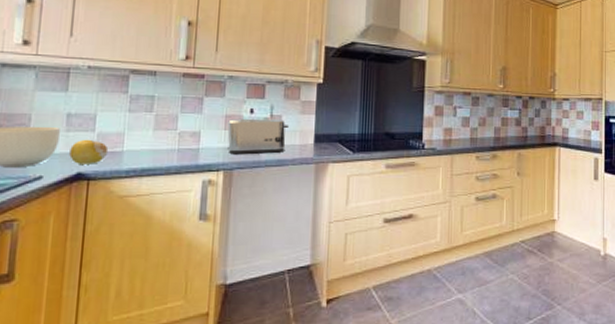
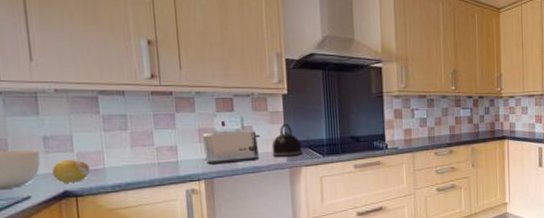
kettle: none [299,115,333,152] -> present [272,124,303,158]

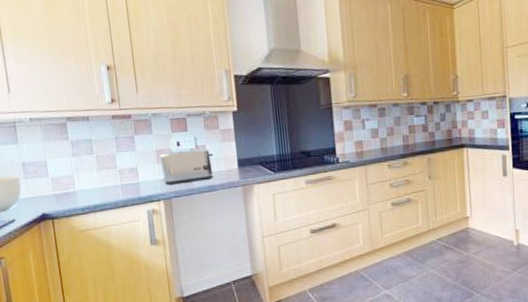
fruit: present [52,159,91,183] -> none [31,183,64,206]
kettle: present [272,124,303,158] -> none [224,141,255,176]

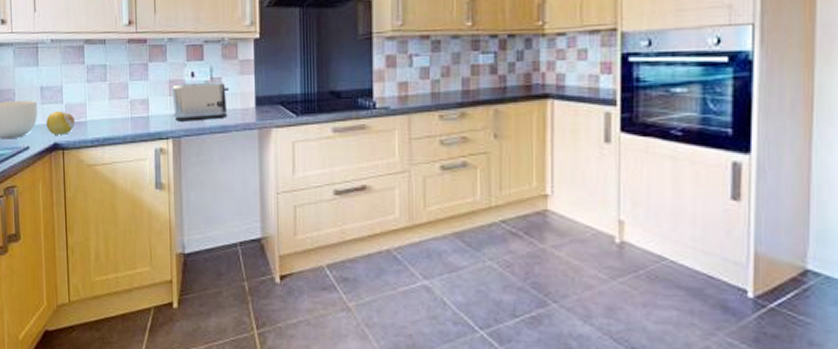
fruit: none [31,183,64,206] -> present [46,110,76,135]

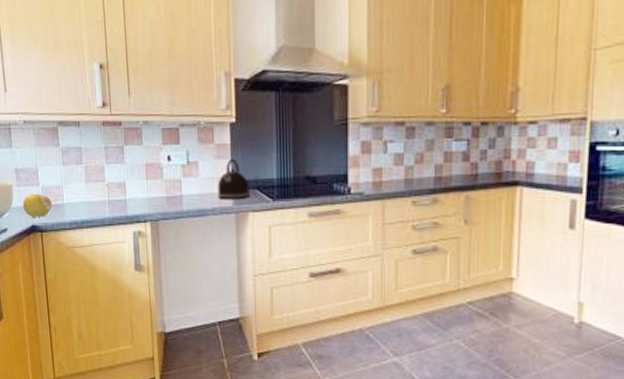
toaster: present [172,82,230,122] -> none [148,166,207,205]
kettle: none [240,74,274,116] -> present [217,159,251,200]

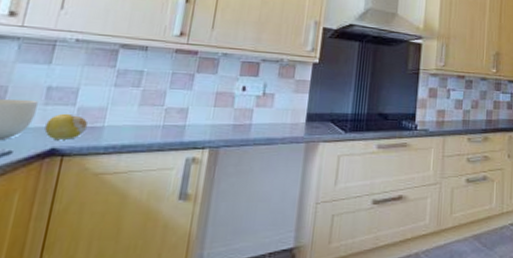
kettle: present [217,159,251,200] -> none [289,94,325,131]

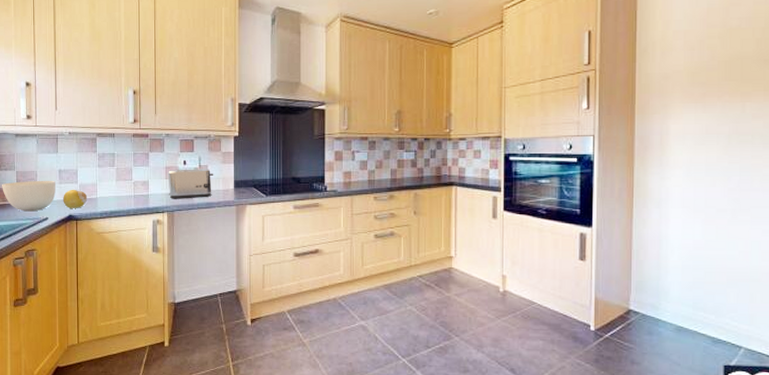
toaster: none [215,95,282,133] -> present [168,169,214,199]

